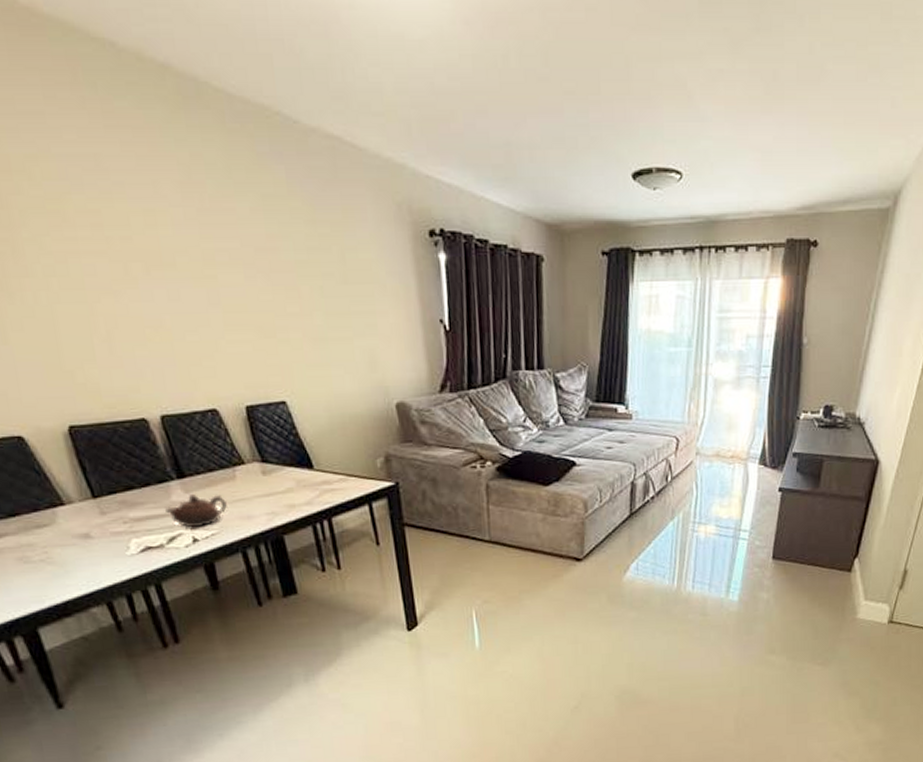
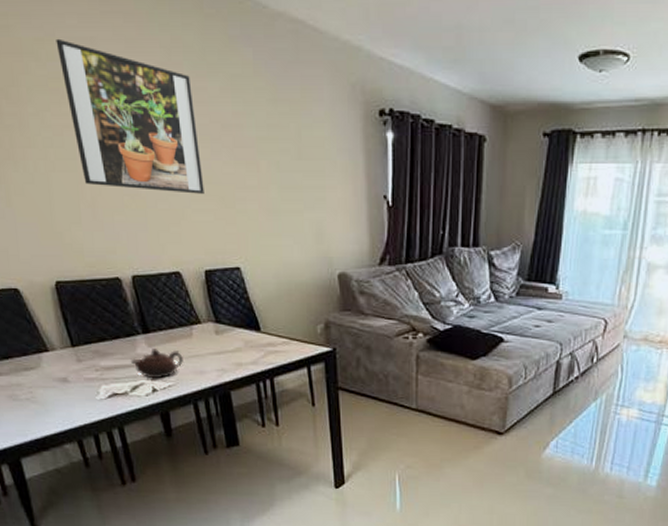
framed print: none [52,155,240,324] -> present [56,38,204,194]

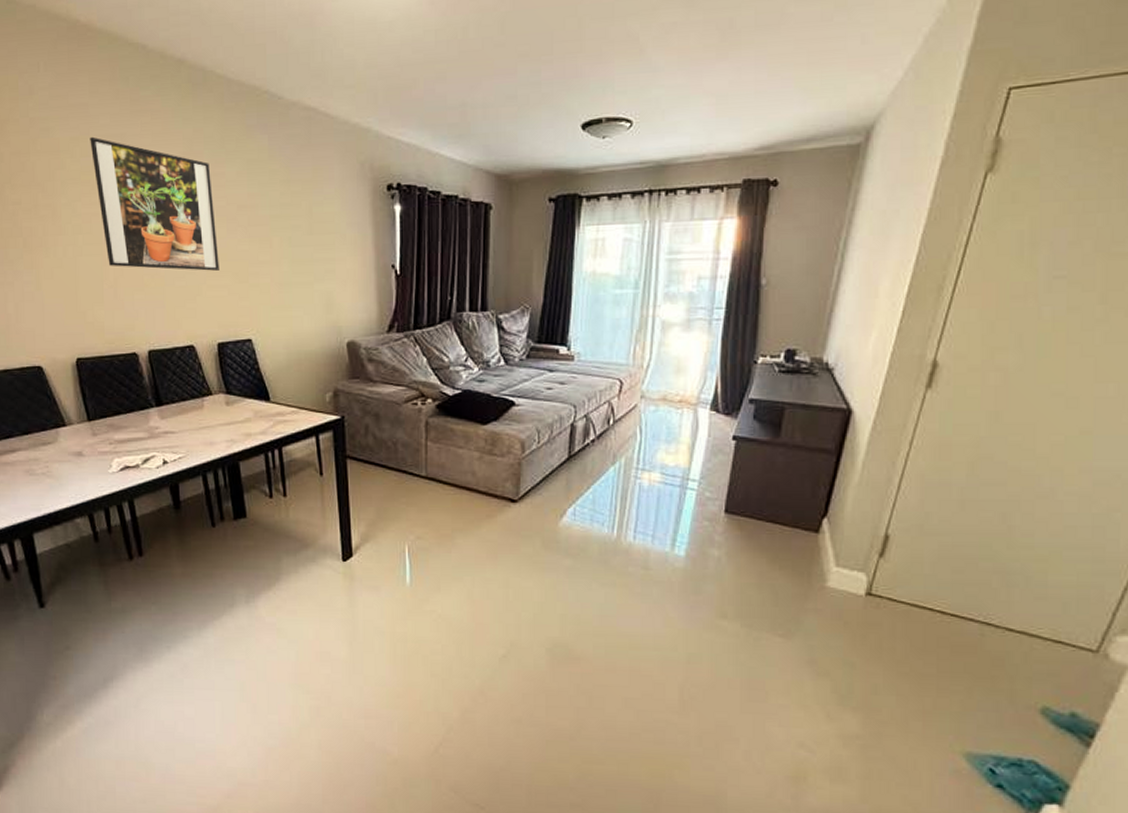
teapot: present [131,347,183,379] -> none [144,420,194,451]

